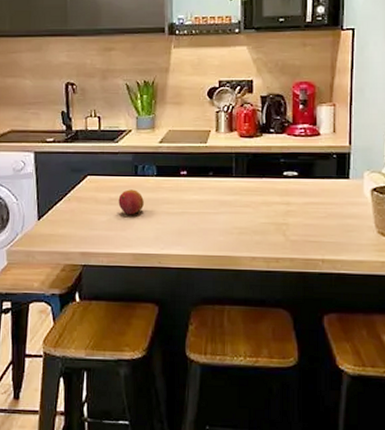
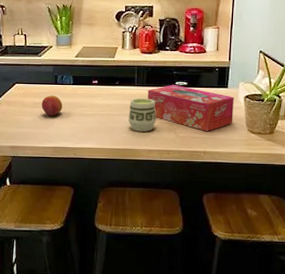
cup: none [225,192,261,234] -> present [128,98,157,132]
tissue box: none [249,176,358,233] -> present [148,85,234,131]

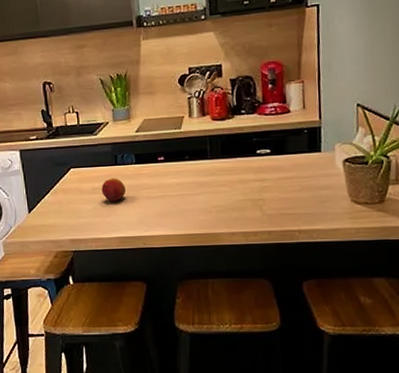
cup: present [128,98,157,132] -> none [203,172,237,212]
tissue box: present [148,85,234,131] -> none [224,154,332,206]

